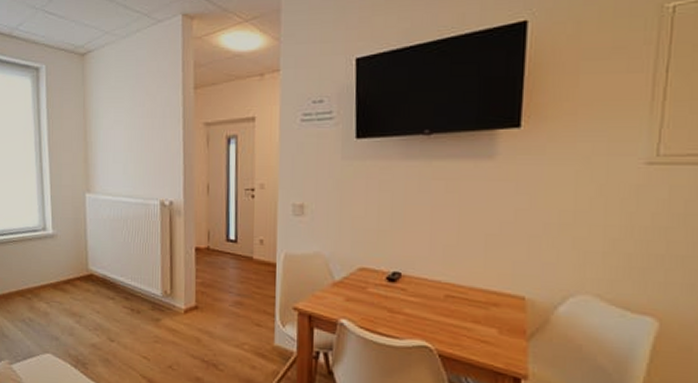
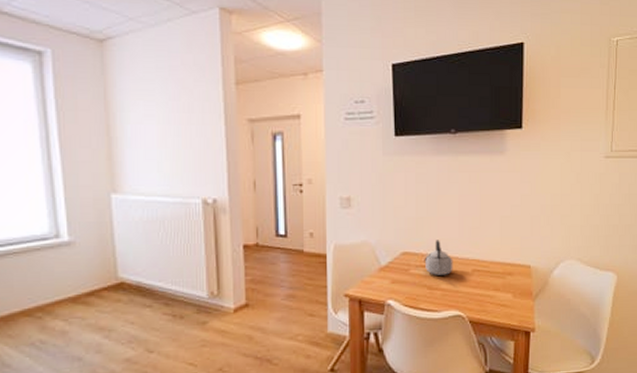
teapot: none [386,257,421,298] -> present [425,240,453,275]

